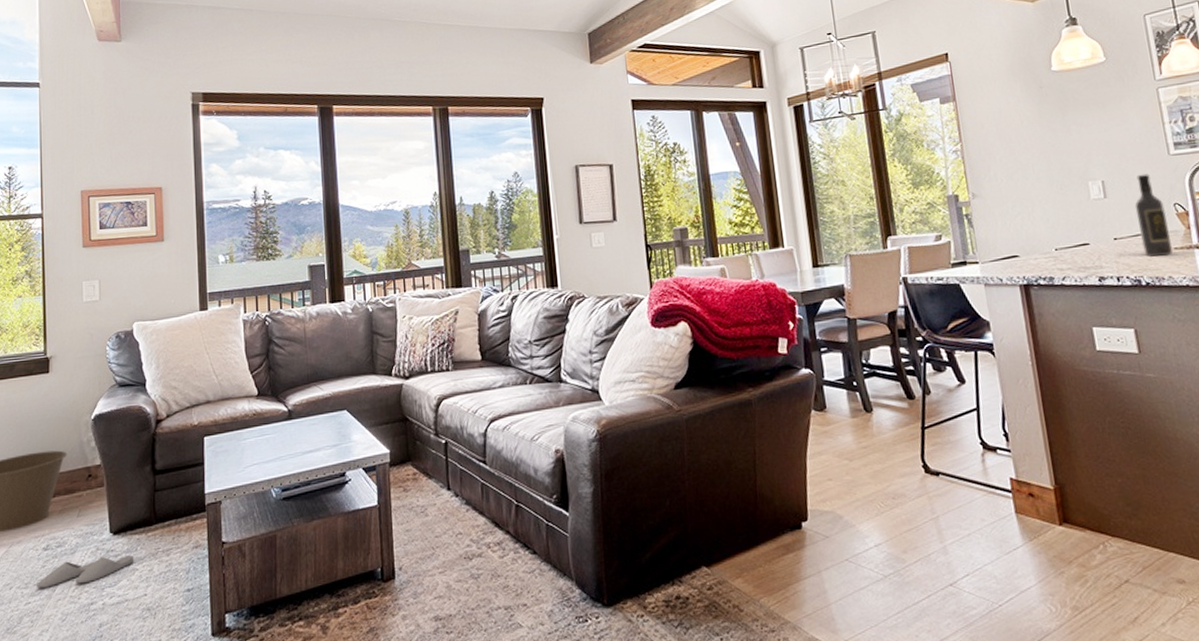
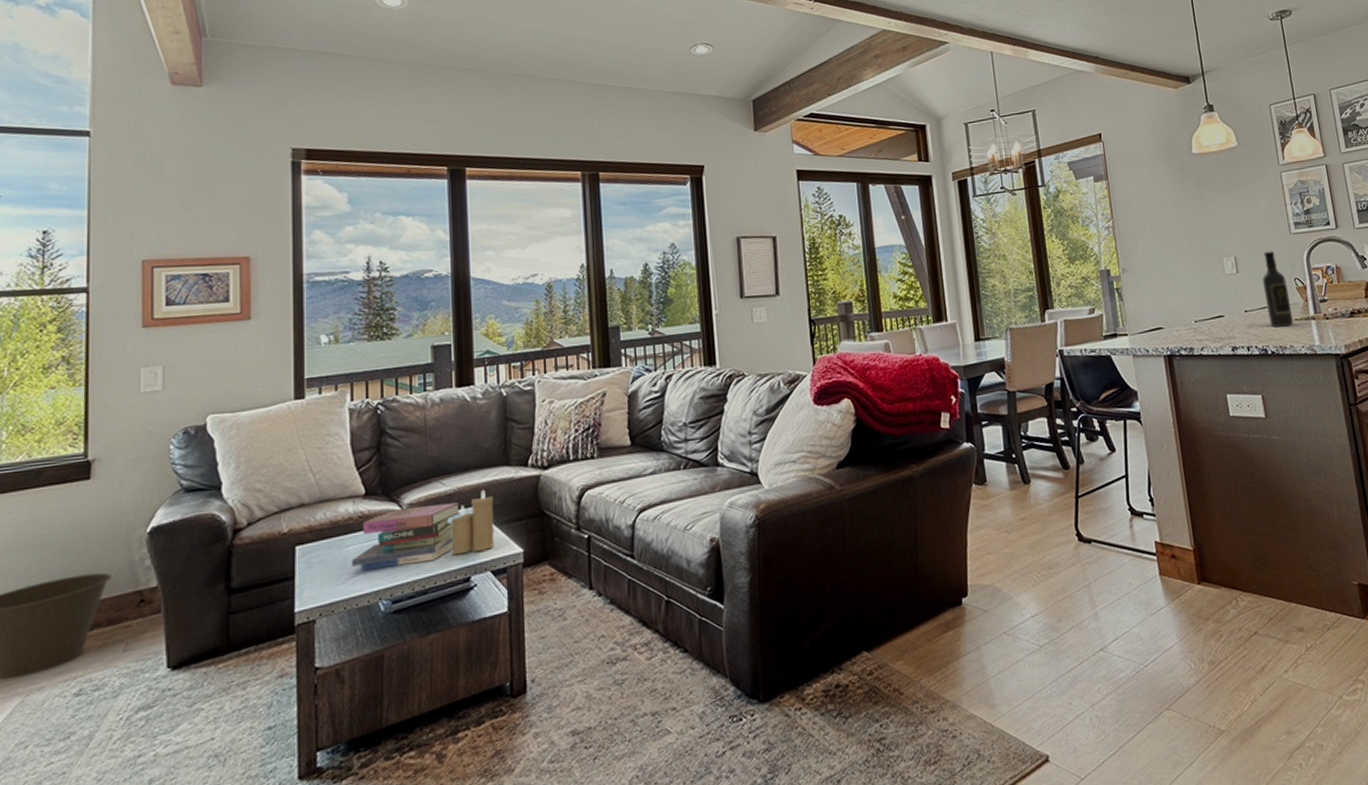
slippers: present [37,555,133,588] -> none [63,693,198,744]
books: none [248,405,335,461] -> present [351,502,460,570]
candle: none [328,394,365,452] -> present [450,489,495,555]

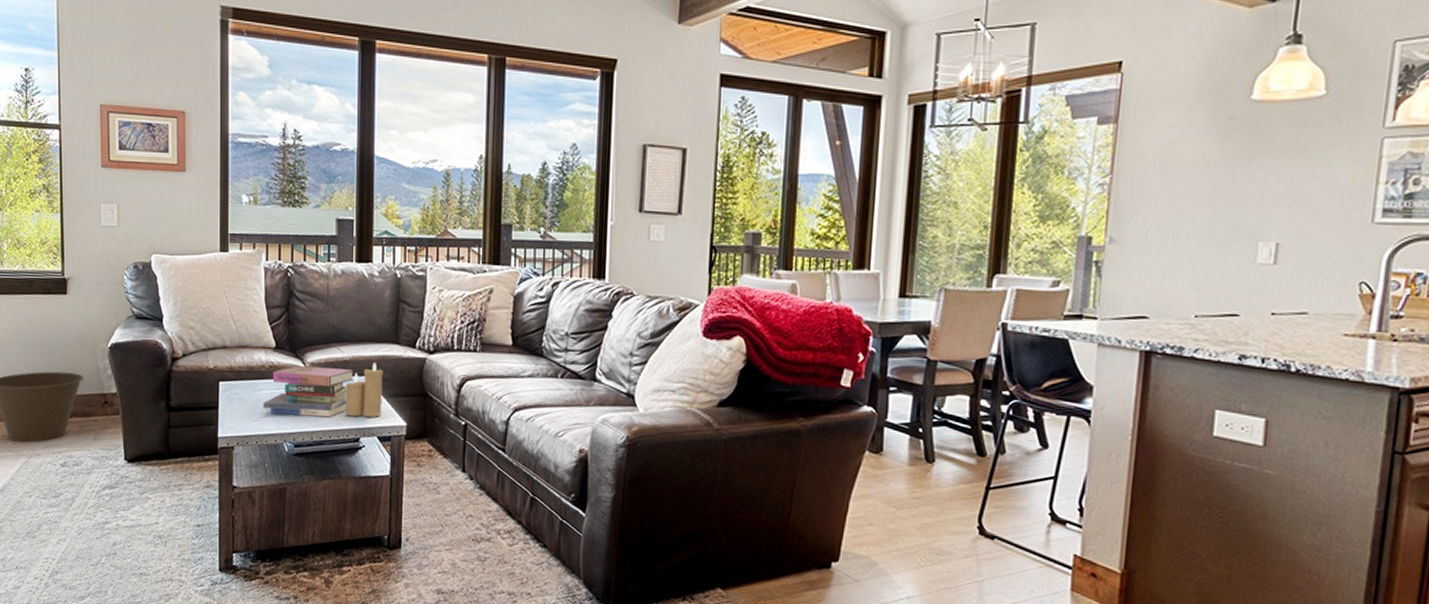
wine bottle: present [1262,251,1294,328] -> none [1303,241,1347,342]

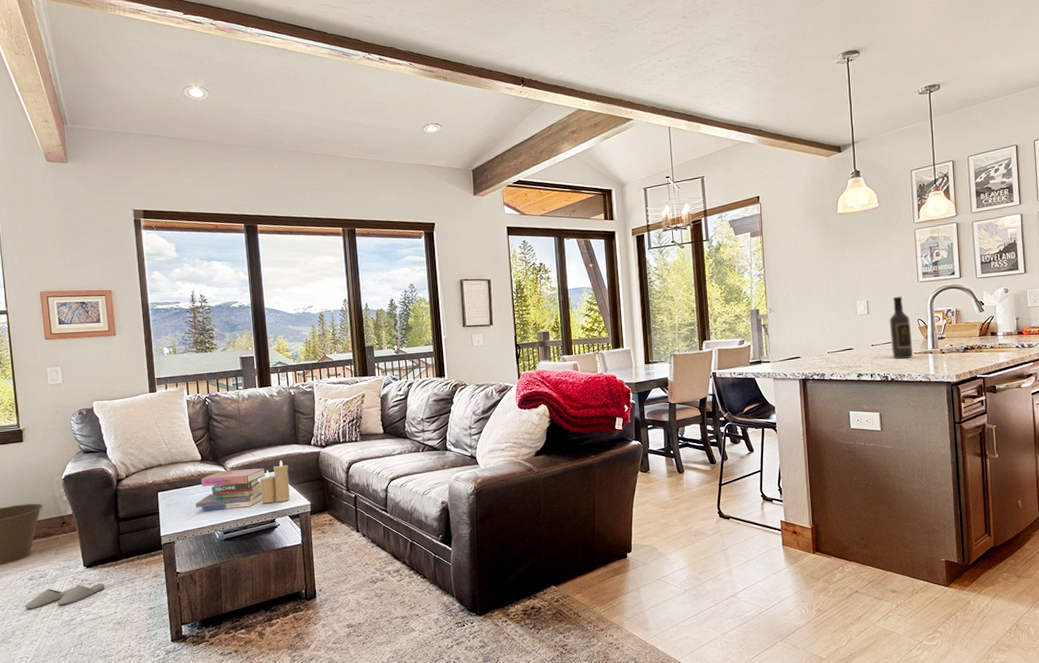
slippers: none [55,480,146,504] -> present [25,583,104,609]
wine bottle: none [1303,241,1347,342] -> present [889,296,914,359]

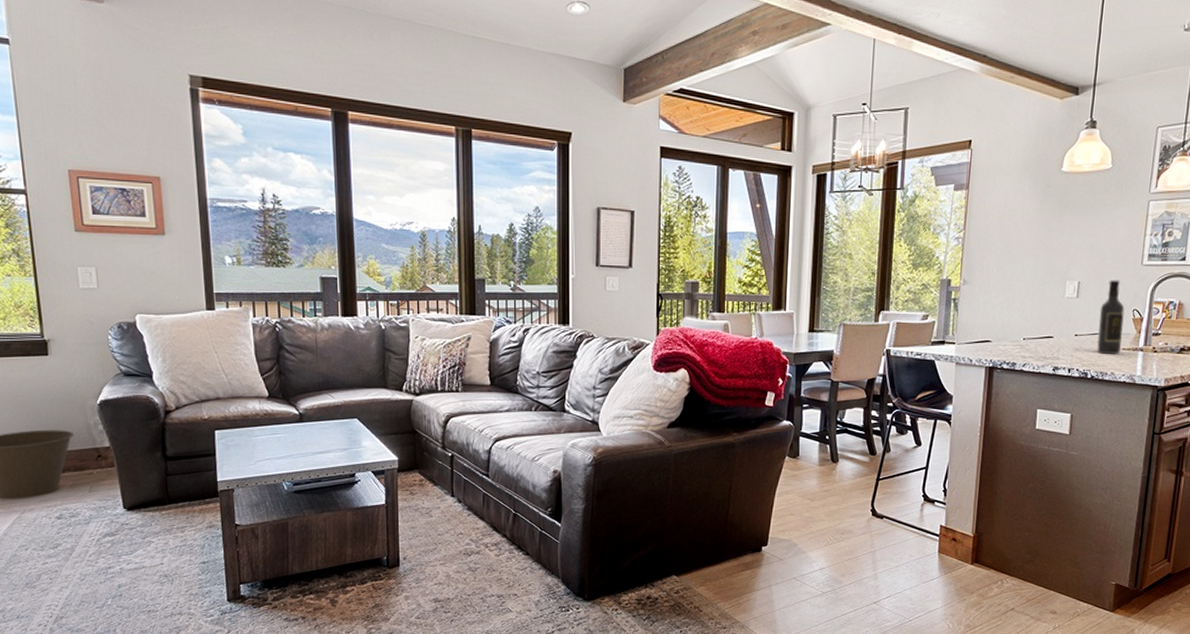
slippers: present [25,583,104,609] -> none [53,529,148,551]
books: present [195,468,266,511] -> none [260,412,346,457]
candle: present [260,459,291,504] -> none [338,405,375,455]

